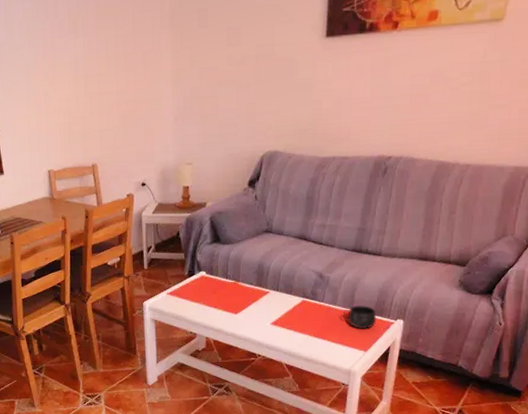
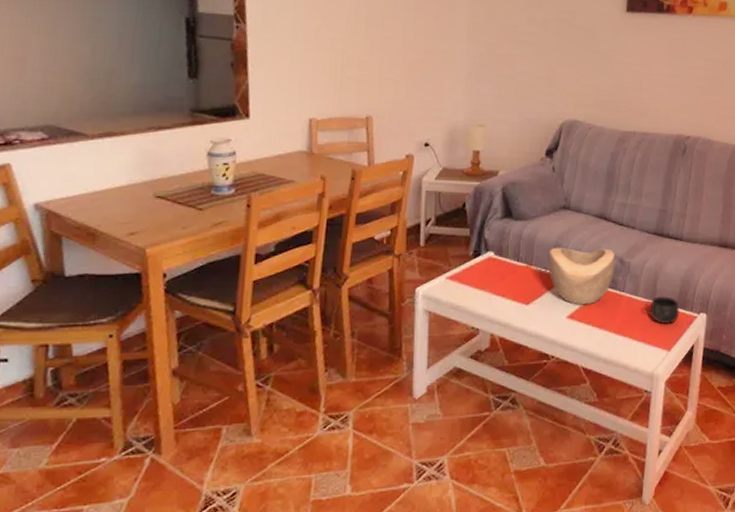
decorative bowl: none [253,265,314,314] -> present [548,247,615,305]

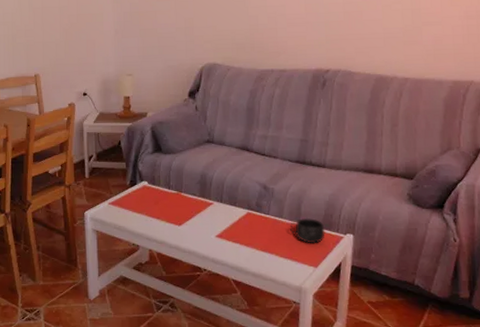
decorative bowl: present [548,247,615,305] -> none [196,176,259,226]

